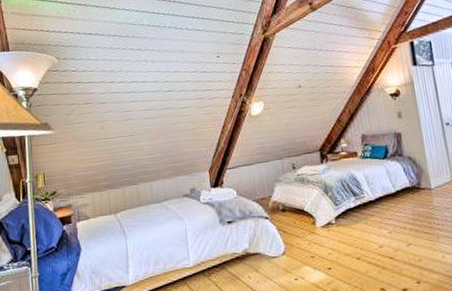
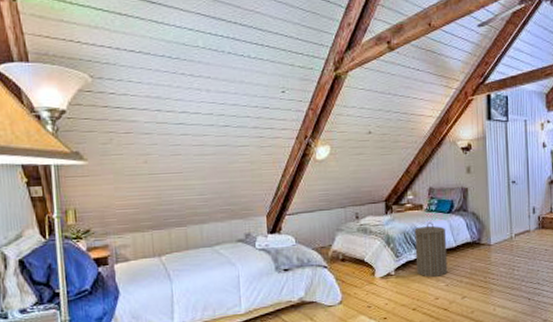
laundry hamper: none [351,168,390,225] -> present [414,221,448,277]

